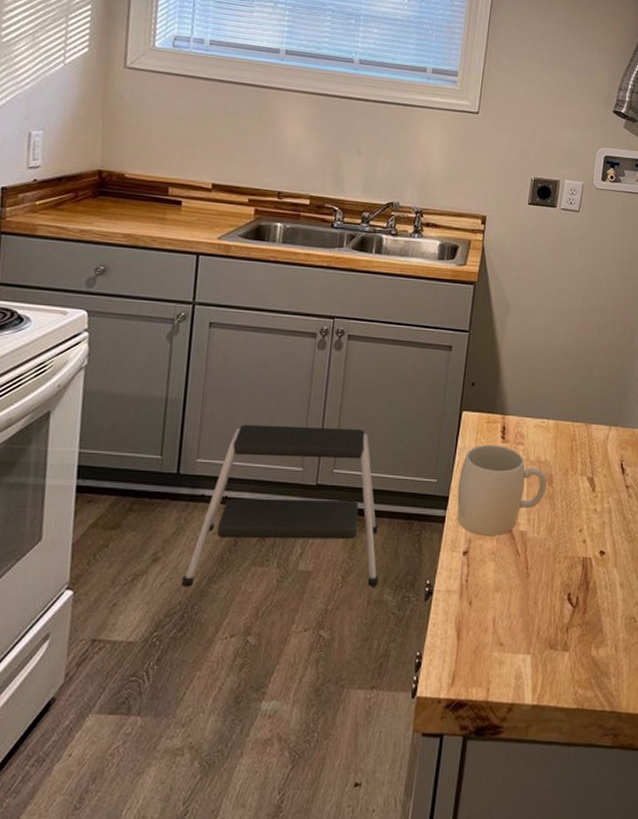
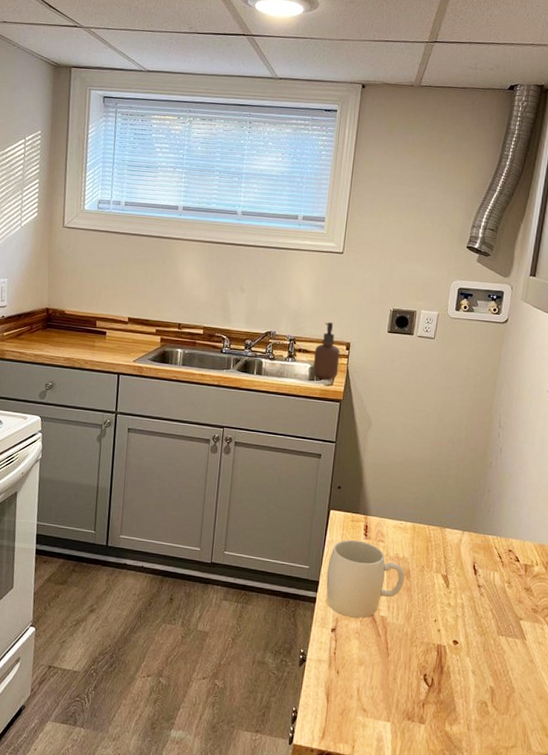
step stool: present [181,424,379,587] -> none [110,510,262,650]
soap dispenser: none [442,191,475,259] -> present [312,321,340,380]

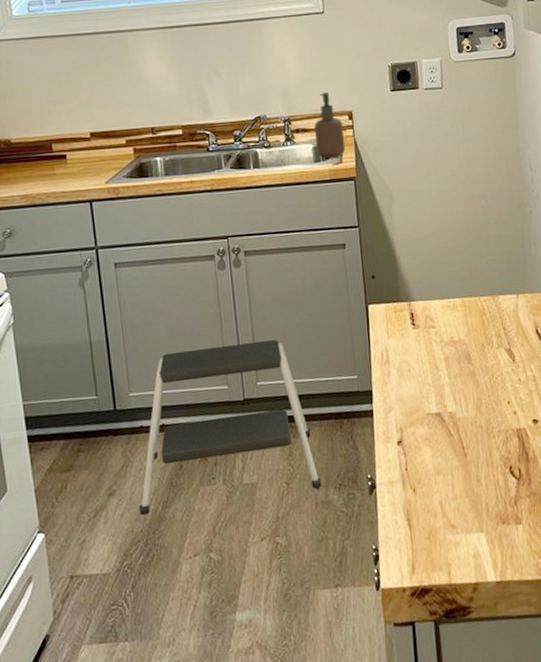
step stool: none [110,510,262,650] -> present [138,340,322,516]
mug: present [325,539,405,618] -> none [378,332,466,423]

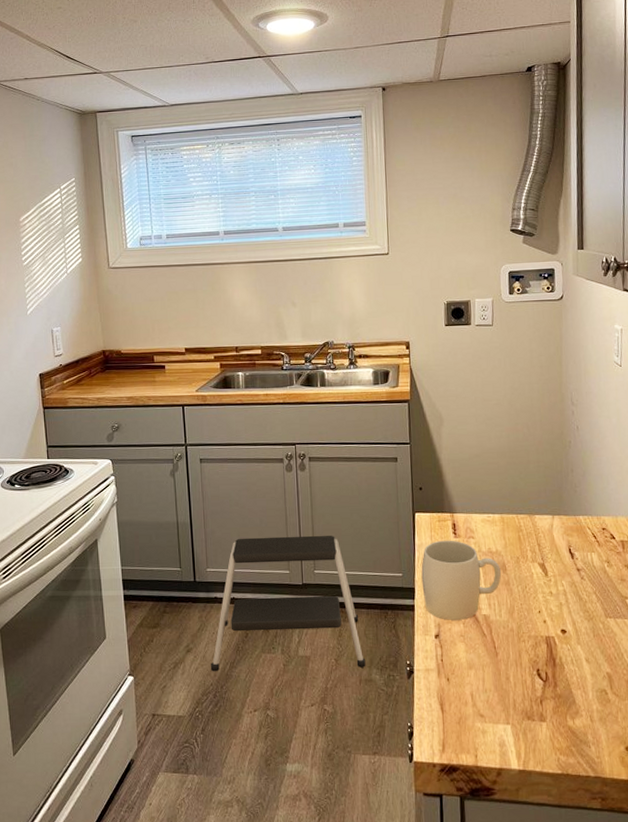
soap dispenser: present [314,91,346,159] -> none [375,323,402,382]
mug: none [378,332,466,423] -> present [421,540,501,620]

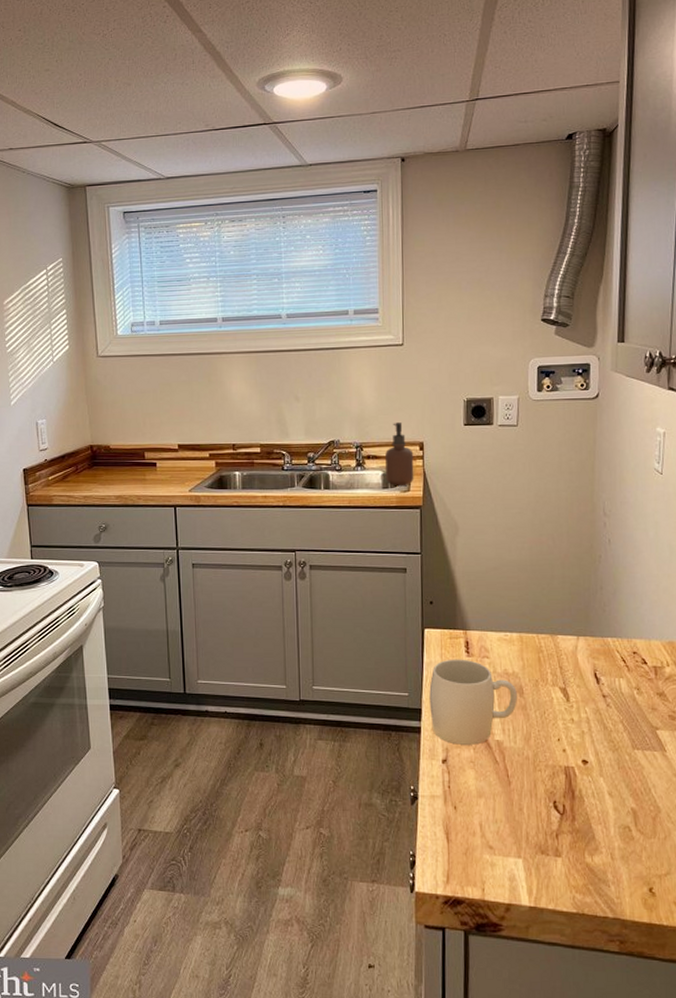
step stool: present [210,536,366,672] -> none [199,649,366,791]
soap dispenser: none [375,323,402,382] -> present [385,421,414,486]

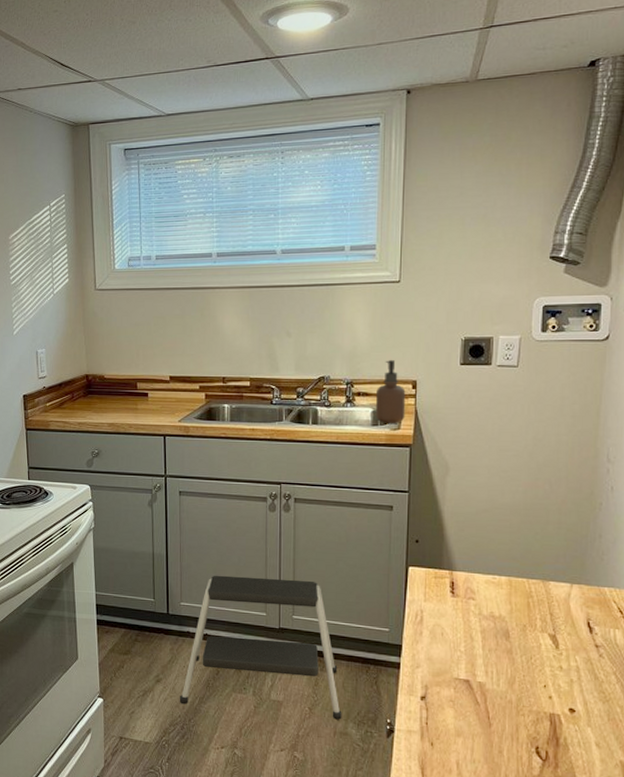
step stool: none [199,649,366,791] -> present [179,575,342,720]
mug: present [429,659,517,745] -> none [410,598,503,685]

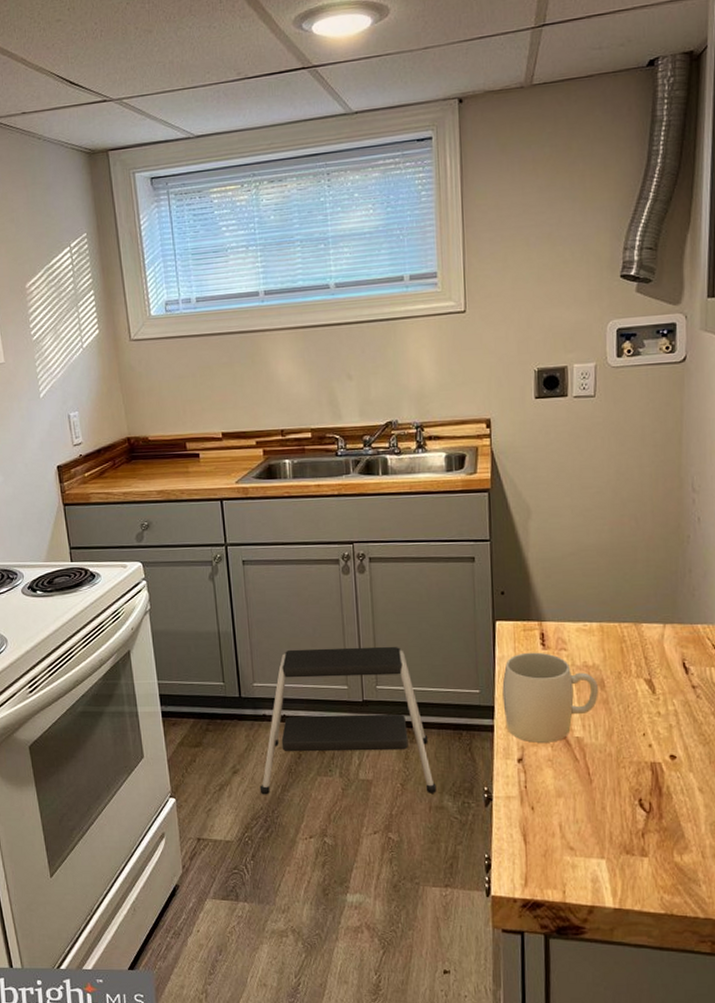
soap dispenser: present [375,359,406,423] -> none [448,397,481,468]
mug: none [410,598,503,685] -> present [502,652,598,743]

